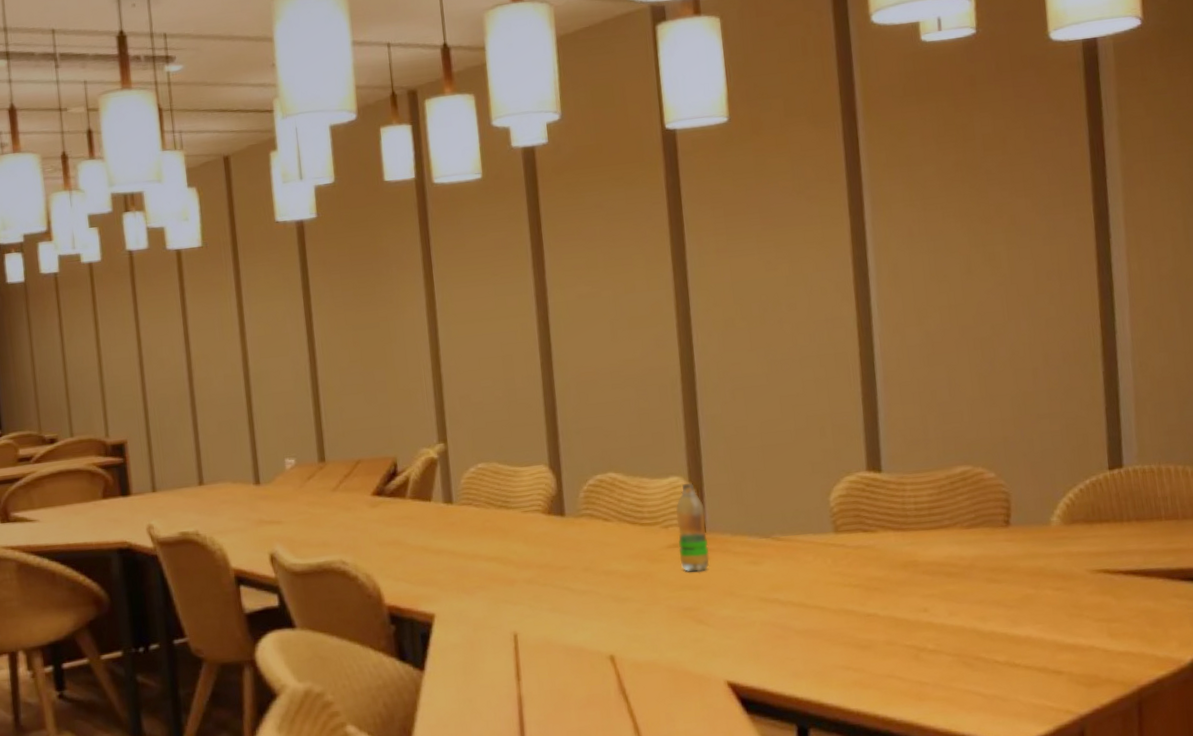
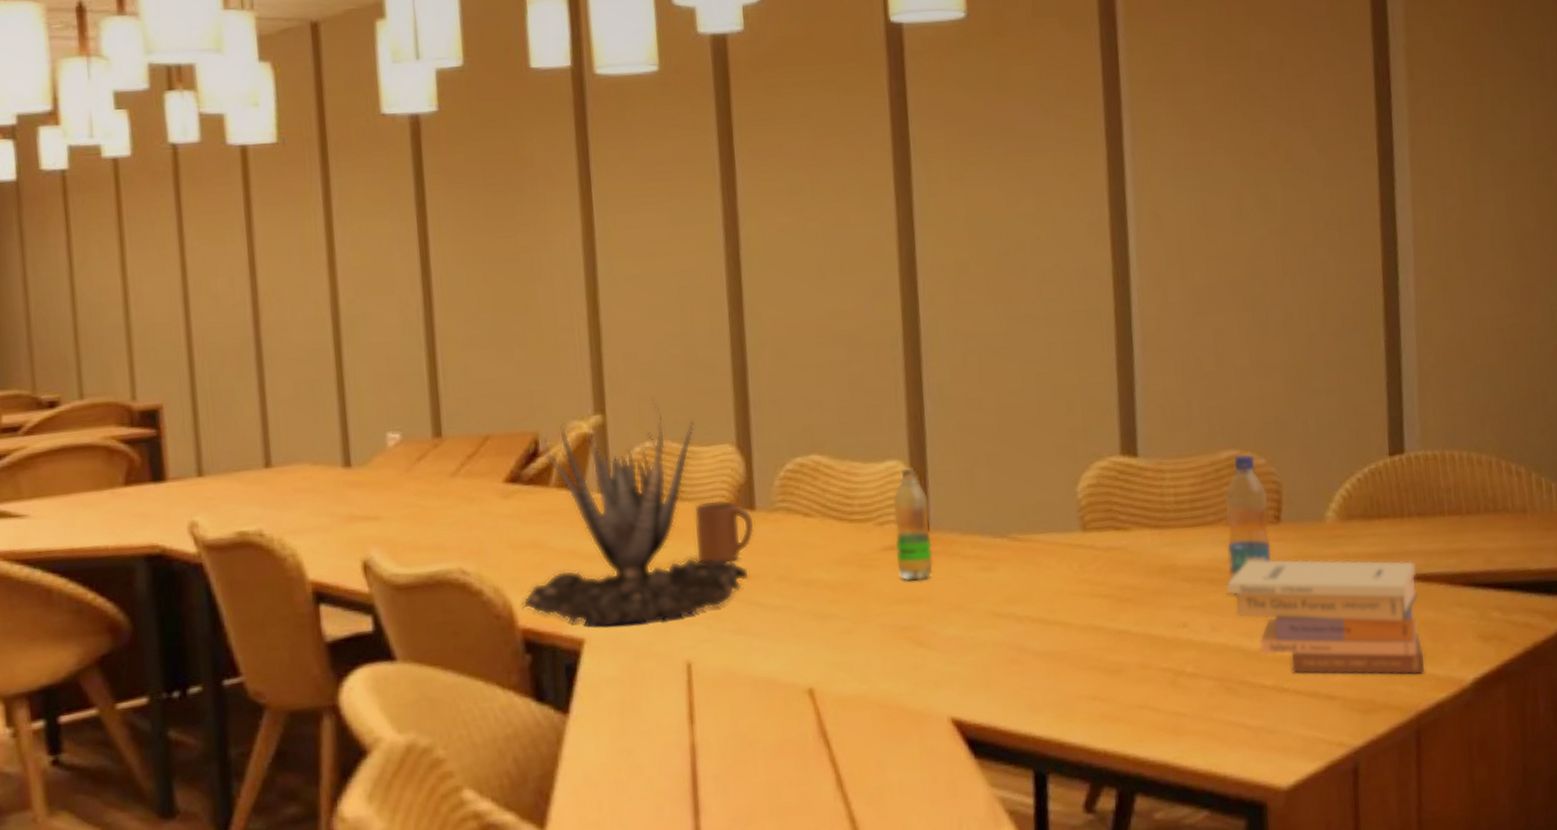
plant: none [389,429,562,605] -> present [524,397,750,627]
cup: none [516,508,565,556] -> present [693,500,755,562]
bottle: none [959,470,1002,574] -> present [1225,455,1271,581]
books: none [961,556,1145,655] -> present [1226,559,1424,675]

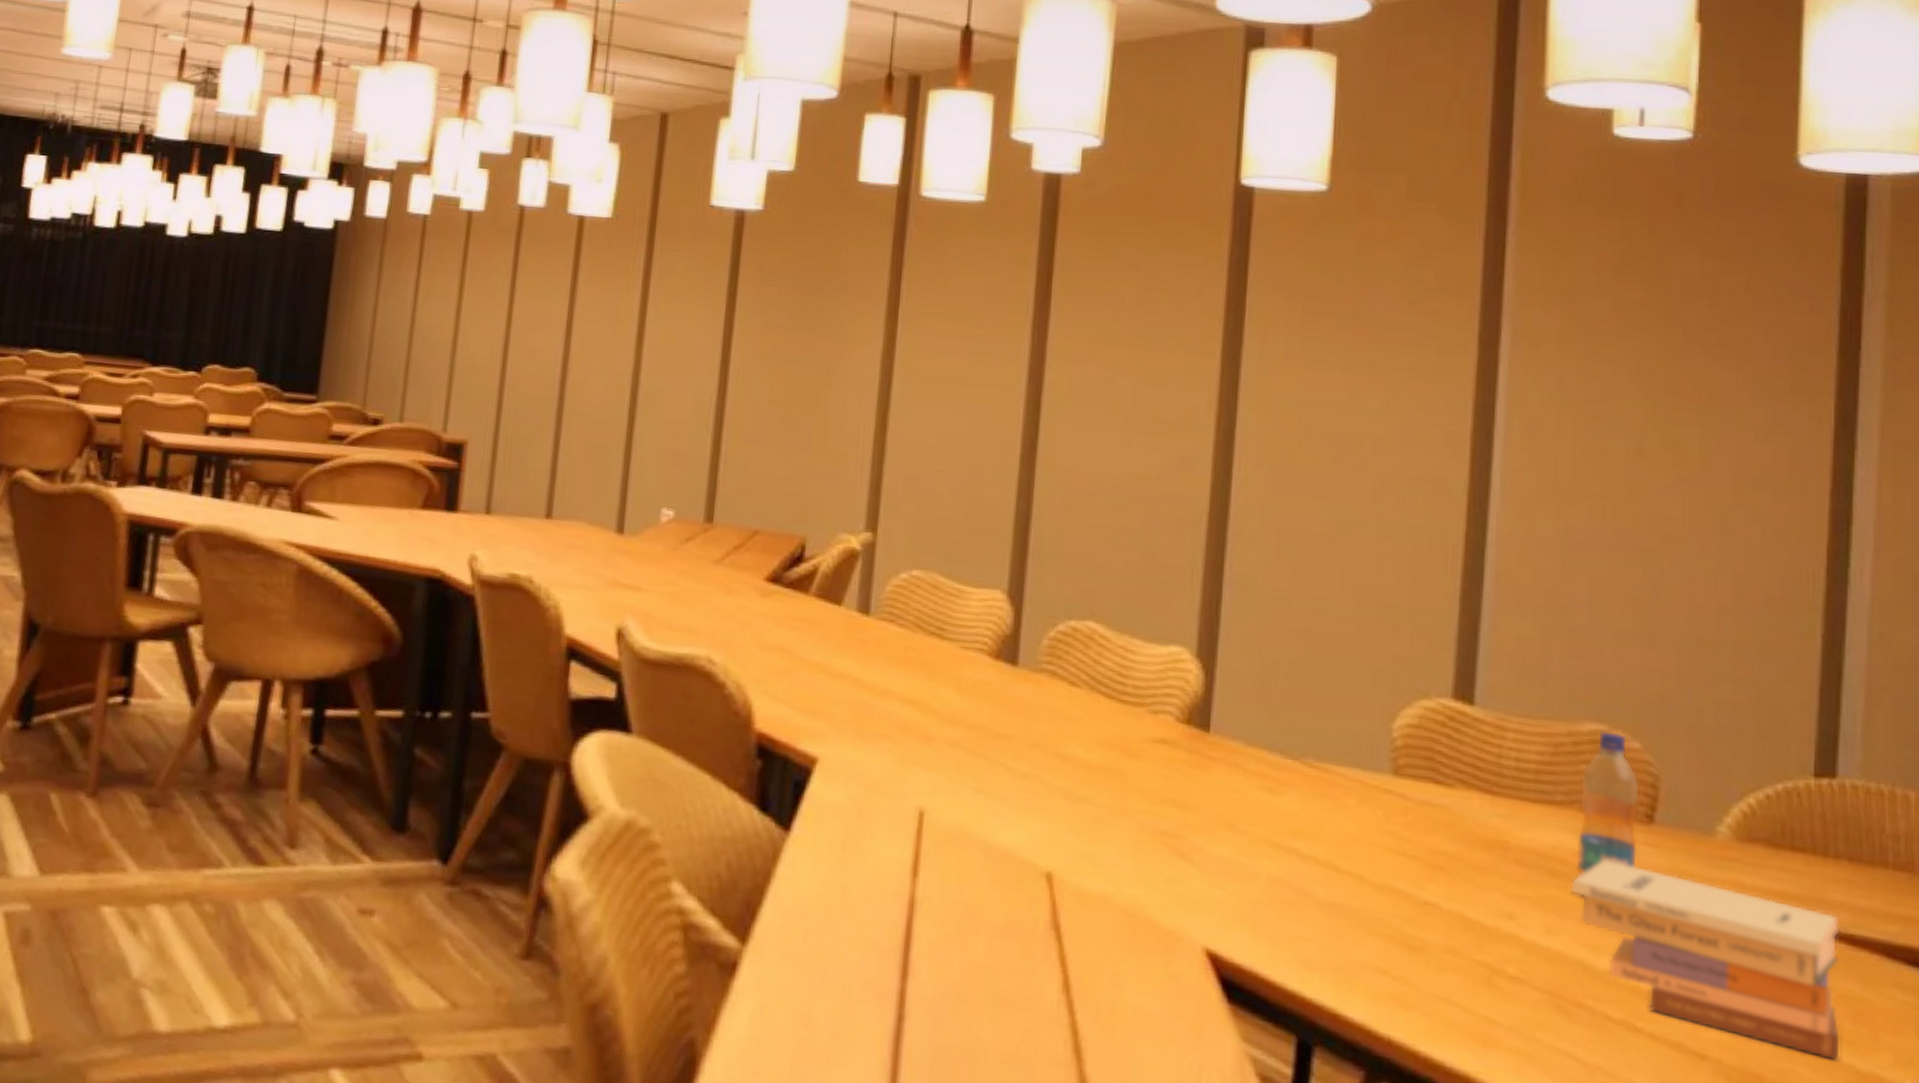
plant: present [524,397,750,627] -> none [763,526,1002,760]
cup: present [693,500,755,562] -> none [946,645,1015,715]
bottle: present [892,469,933,581] -> none [1166,659,1213,786]

